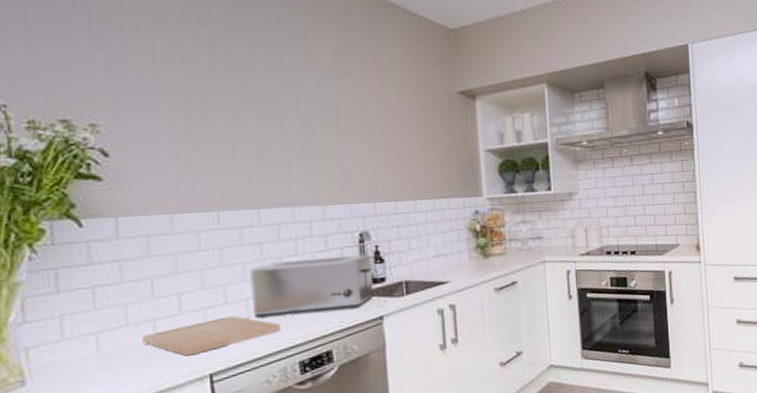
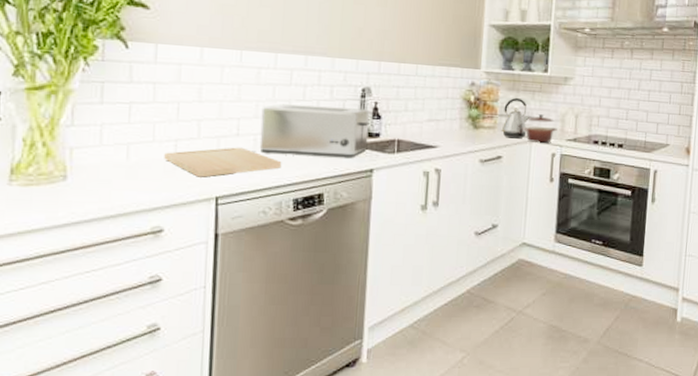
kettle: none [512,220,540,262] -> present [501,98,530,139]
saucepan: none [534,233,569,263] -> present [523,114,558,143]

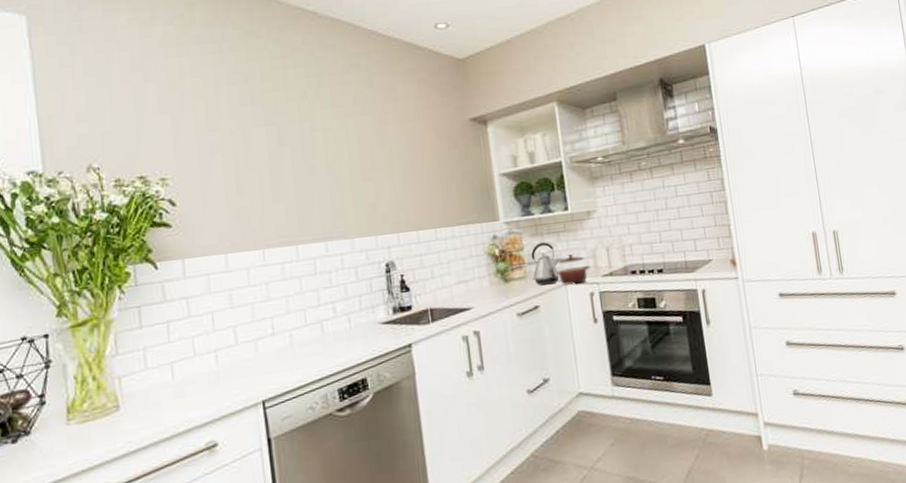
cutting board: present [164,147,282,178] -> none [207,345,321,384]
toaster: present [259,104,370,159] -> none [292,284,402,349]

